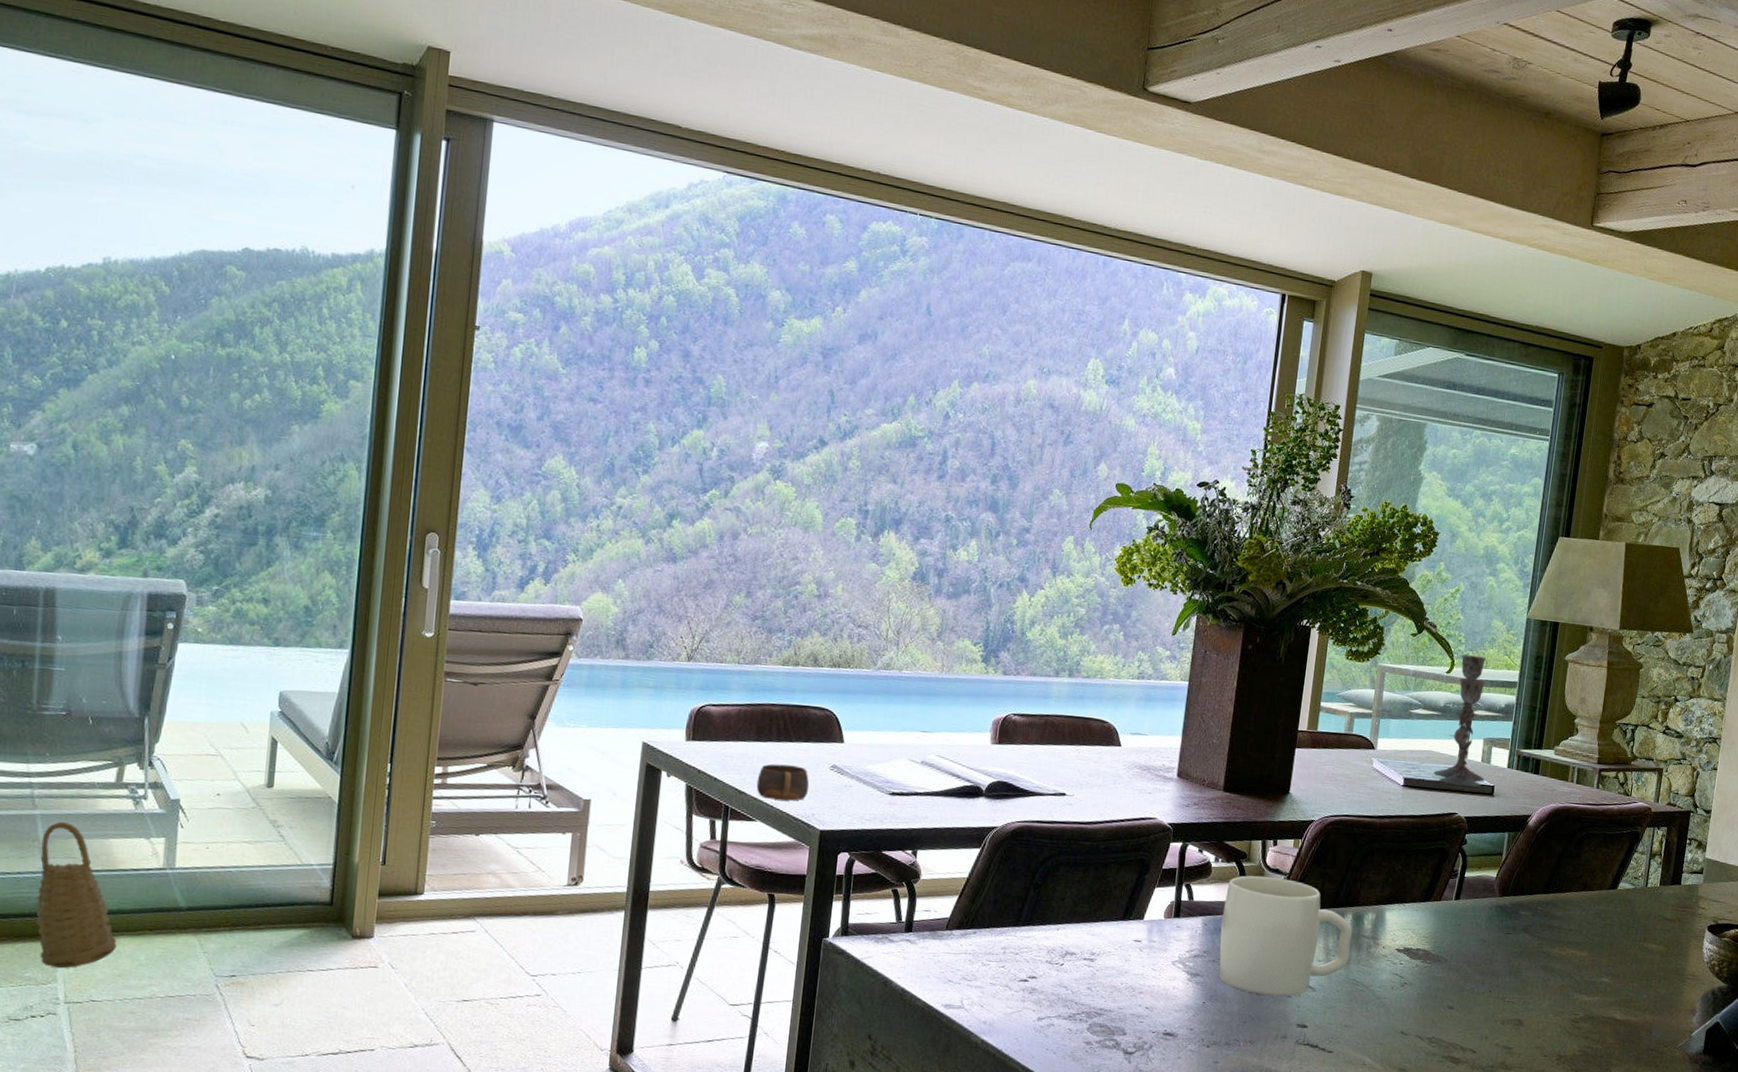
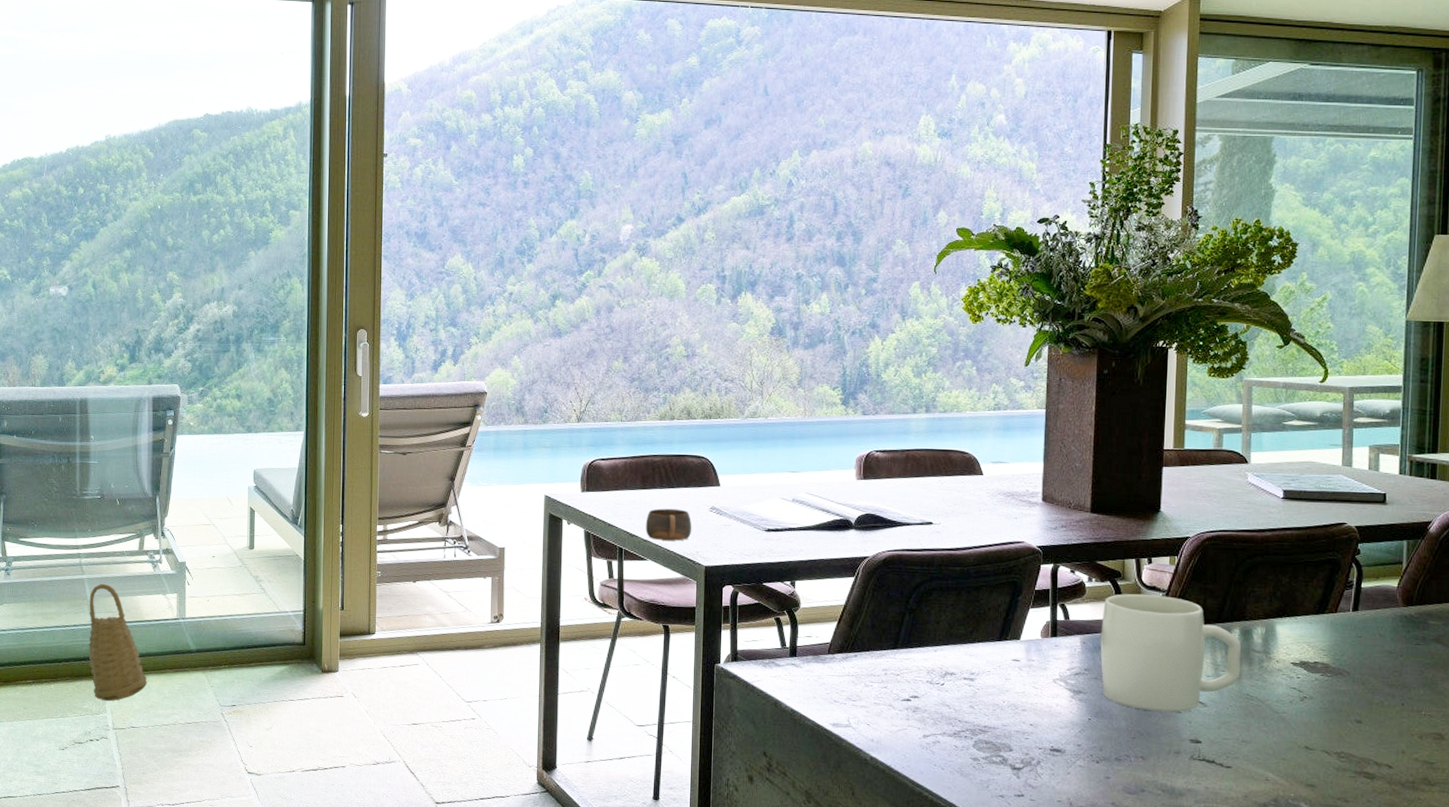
candlestick: present [1433,654,1487,788] -> none [1315,362,1374,496]

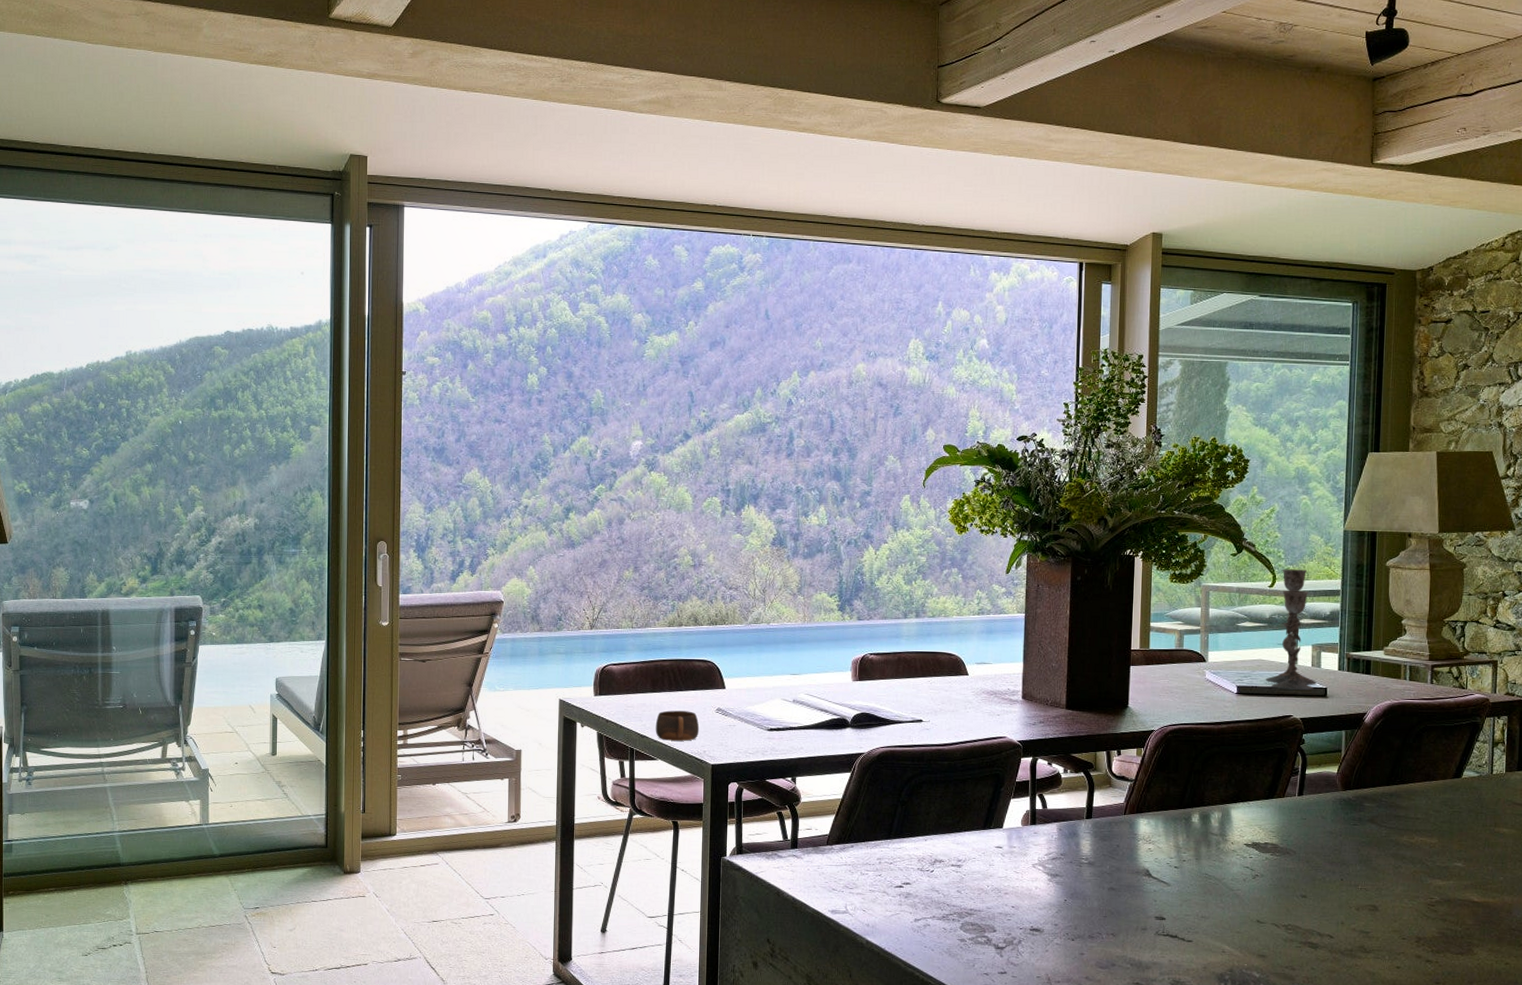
basket: present [88,583,147,701] -> none [111,791,171,906]
mug: present [1100,593,1242,713] -> none [1075,783,1201,892]
candlestick: none [1315,362,1374,496] -> present [1265,569,1317,691]

